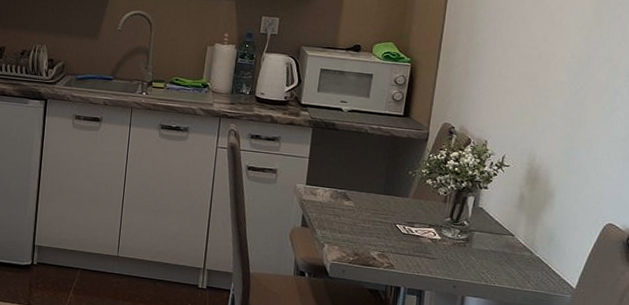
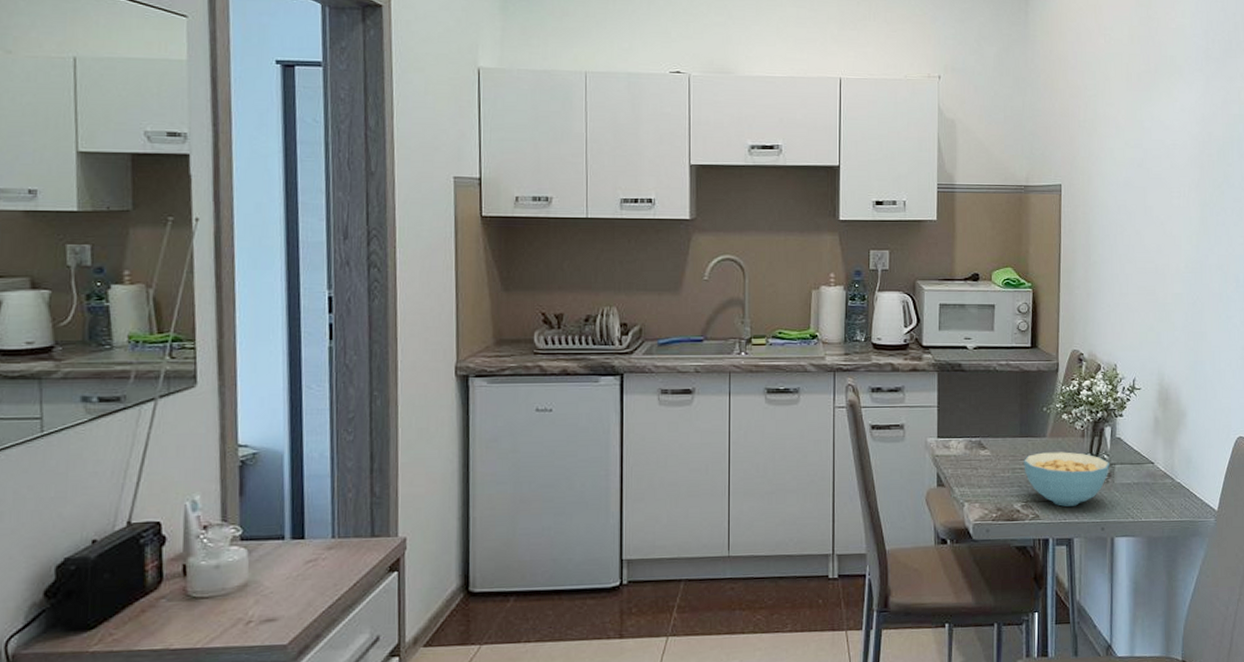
cereal bowl: none [384,210,469,263] -> present [1024,452,1109,507]

